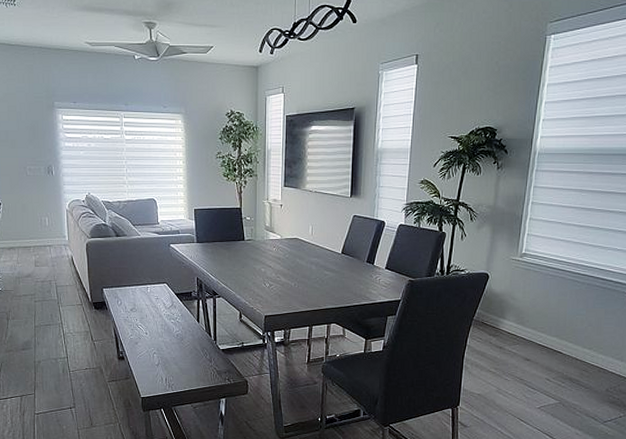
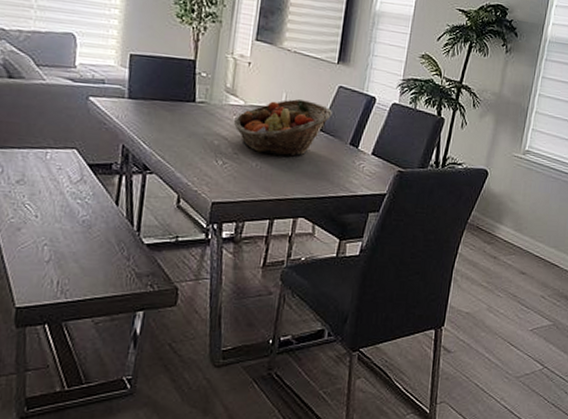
fruit basket: none [274,230,350,276] -> present [233,99,332,157]

